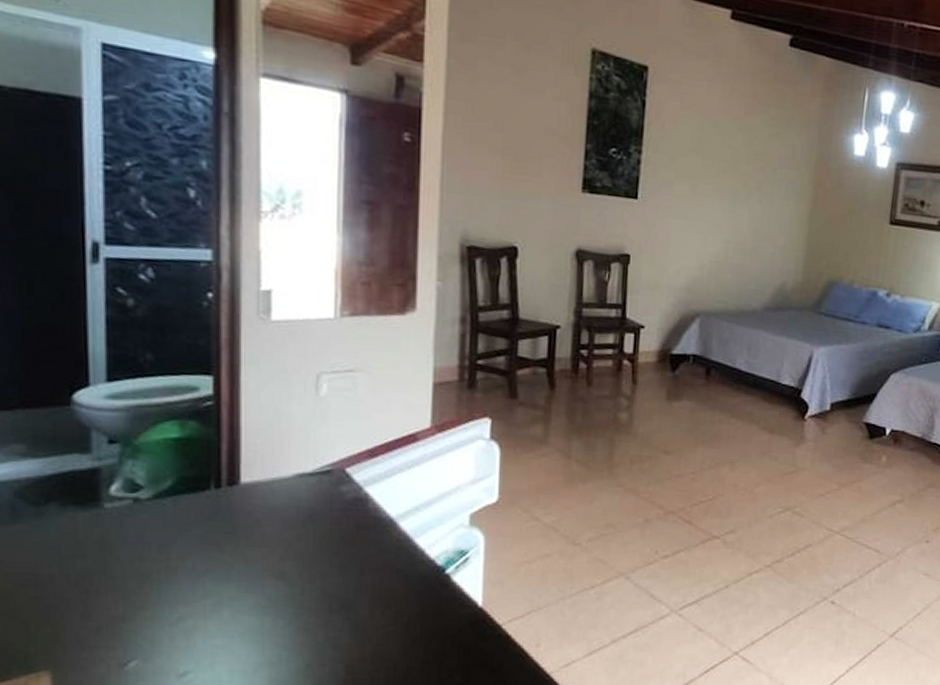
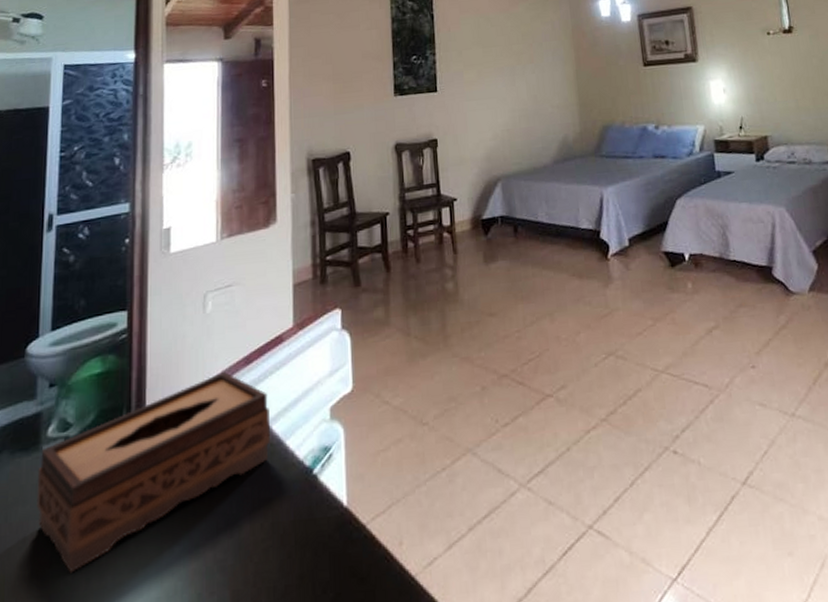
tissue box: none [99,459,397,630] -> present [36,371,270,573]

